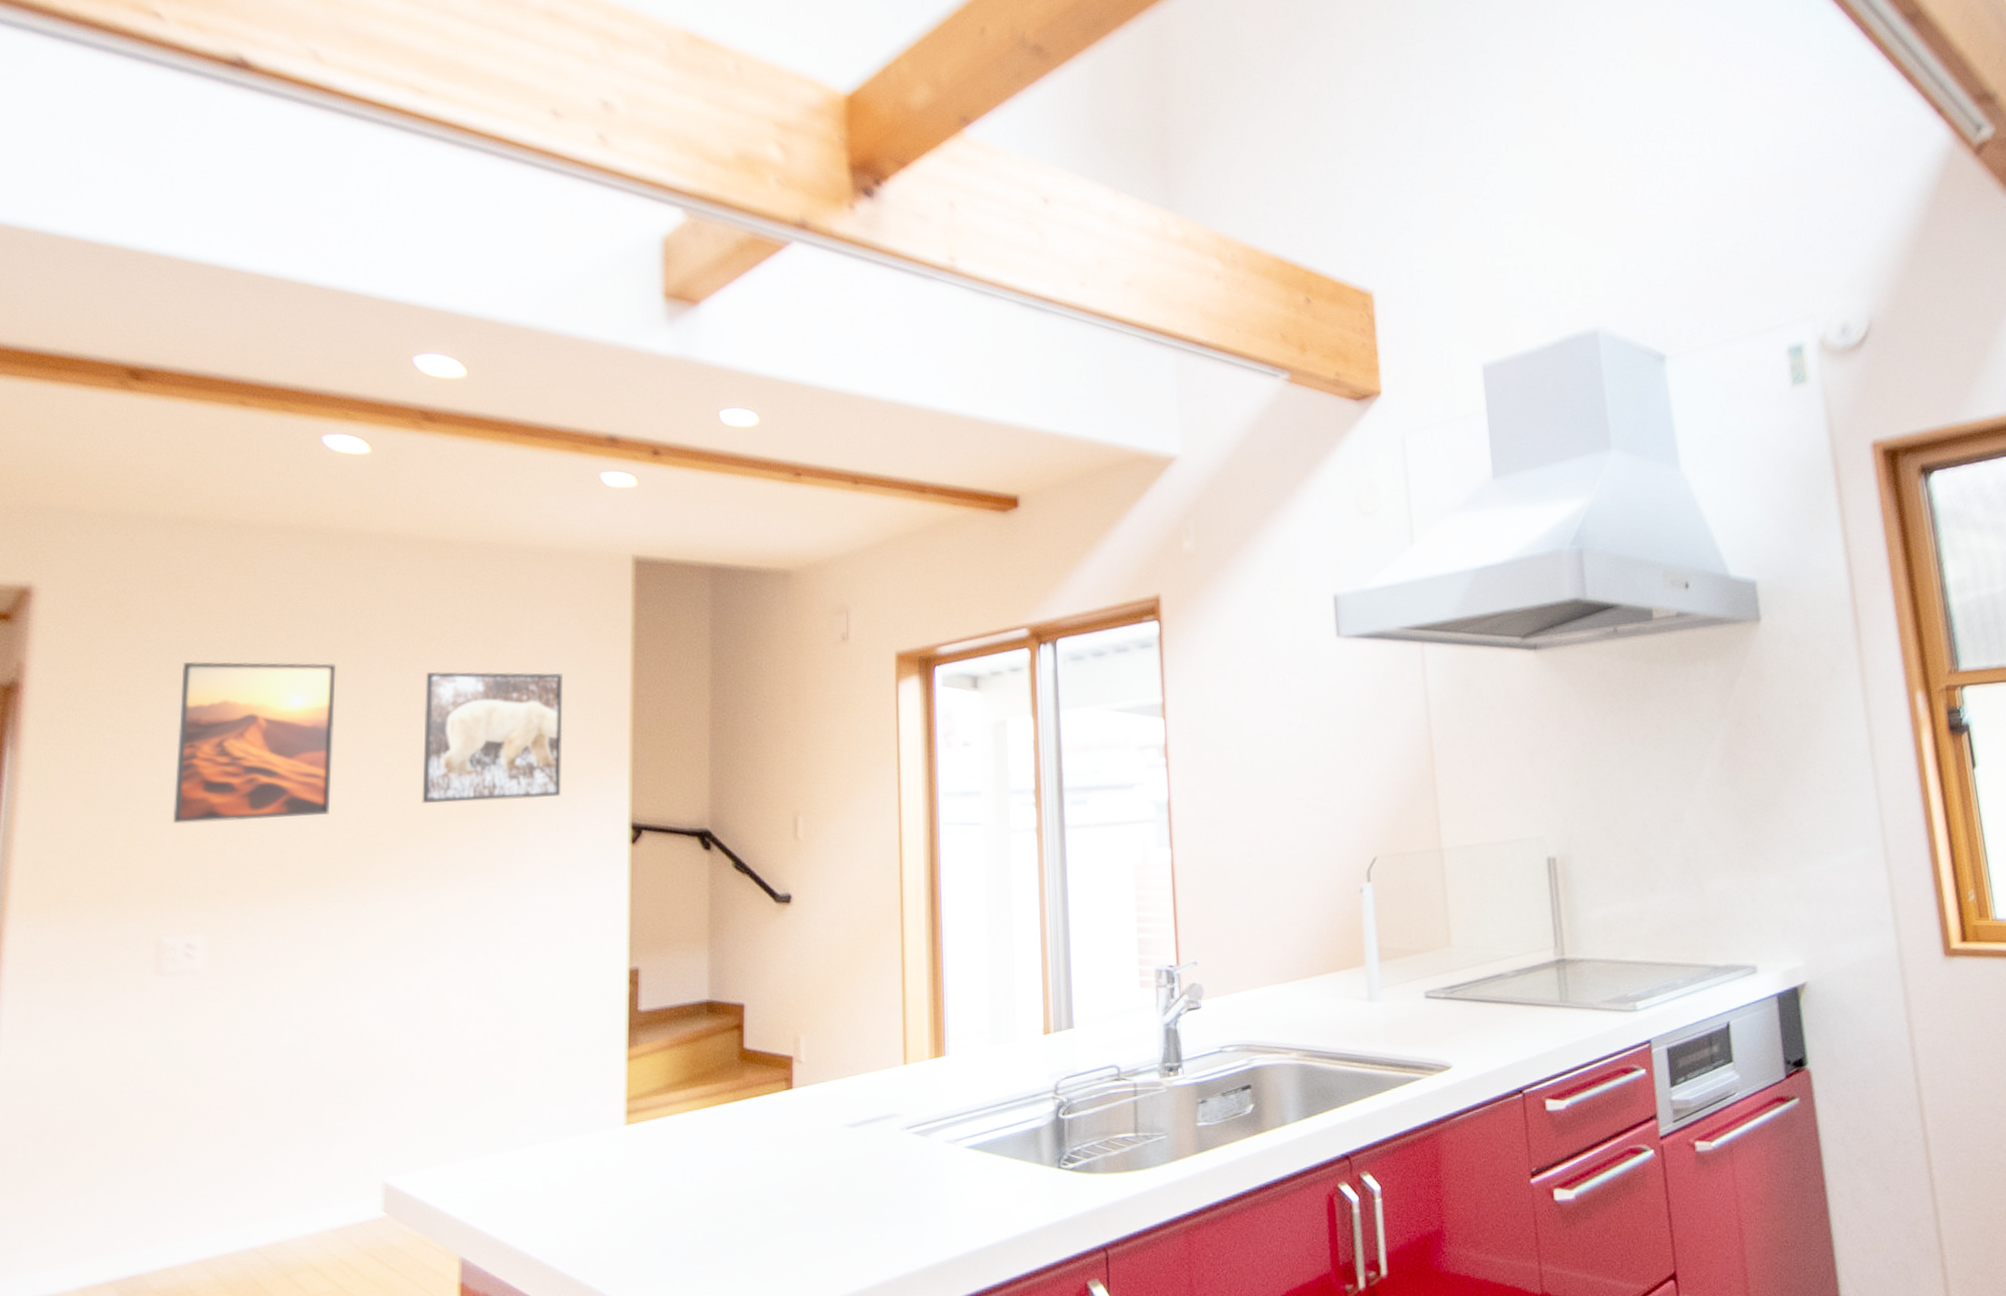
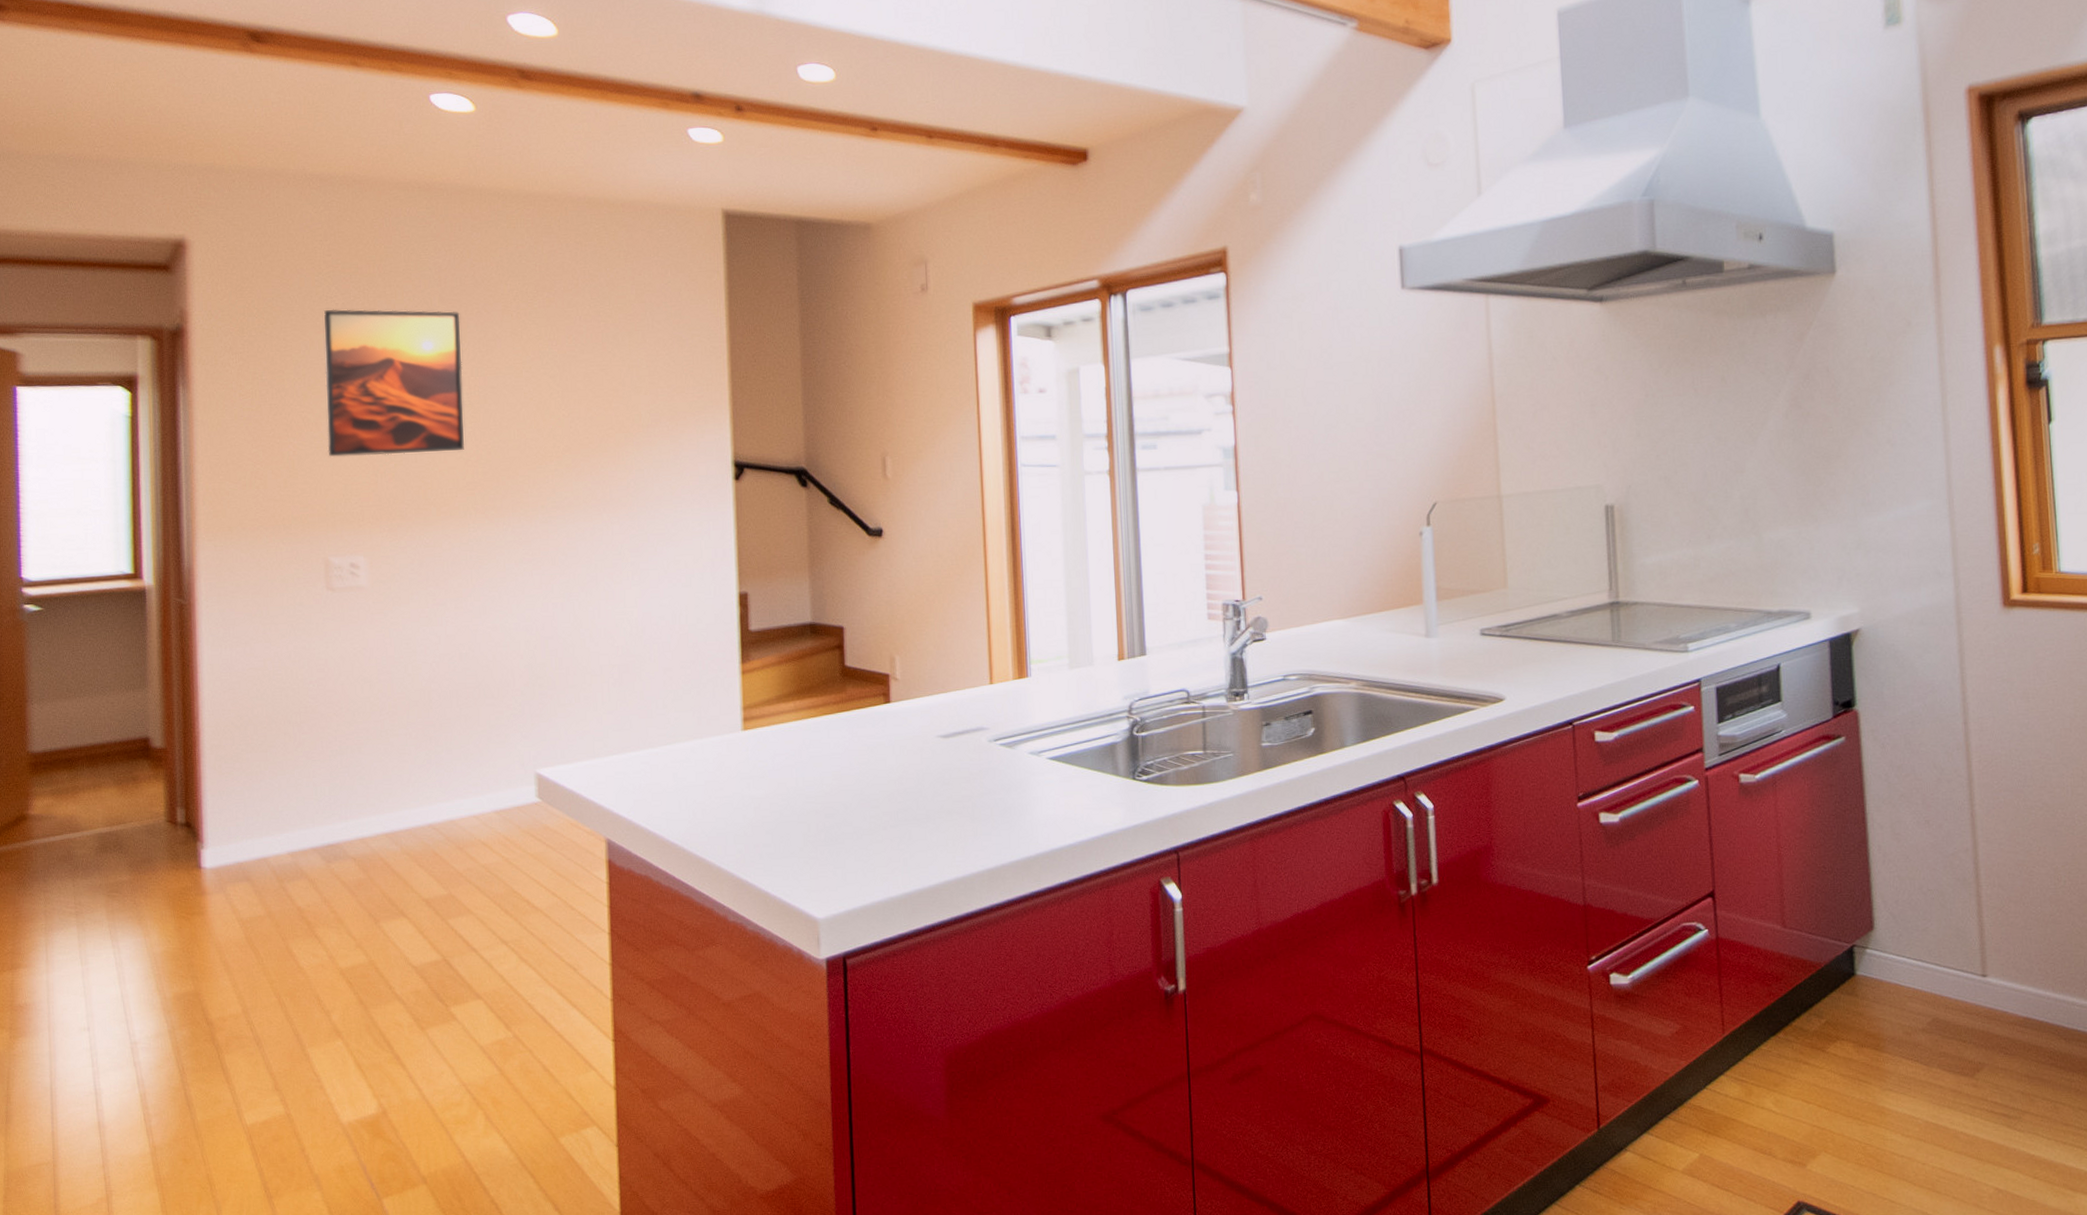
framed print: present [422,671,563,803] -> none [540,319,669,441]

